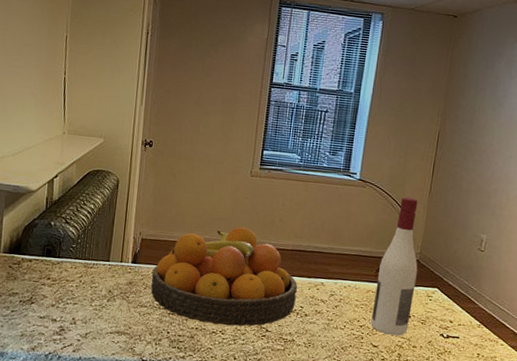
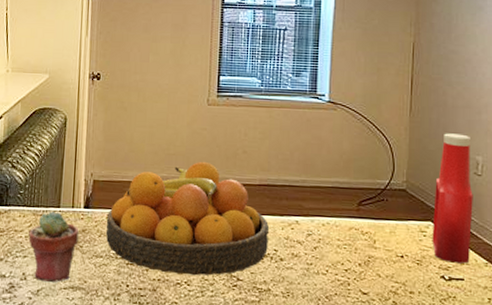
potted succulent: none [79,264,126,327] -> present [28,211,79,282]
wine bottle: present [371,196,418,336] -> none [357,118,405,280]
ketchup bottle: none [436,213,479,325] -> present [432,133,473,264]

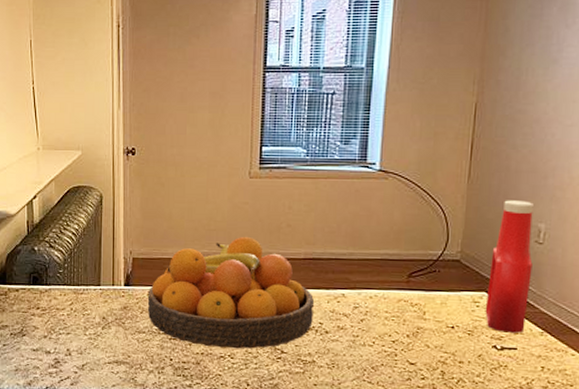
potted succulent: present [28,211,79,282] -> none [70,290,121,357]

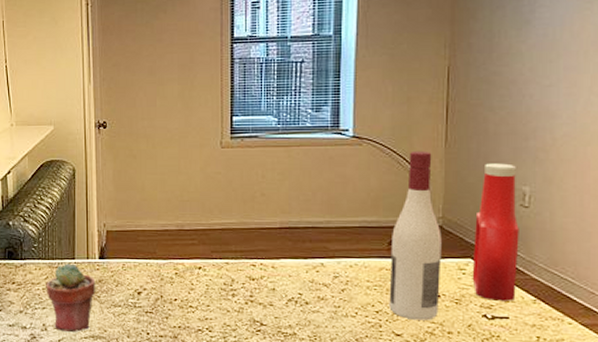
potted succulent: none [70,290,121,357] -> present [46,263,96,332]
fruit bowl: present [147,236,314,349] -> none [122,206,292,322]
wine bottle: none [405,186,459,350] -> present [389,150,442,321]

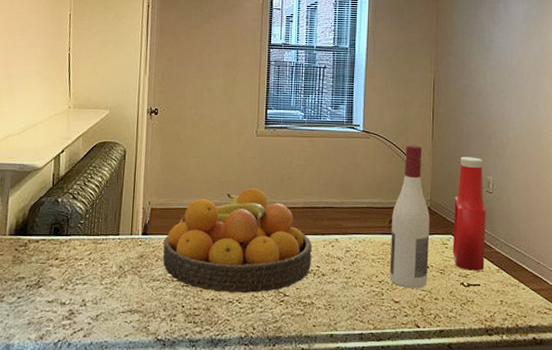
potted succulent: present [46,263,96,332] -> none [88,239,137,307]
fruit bowl: none [122,206,292,322] -> present [162,187,312,294]

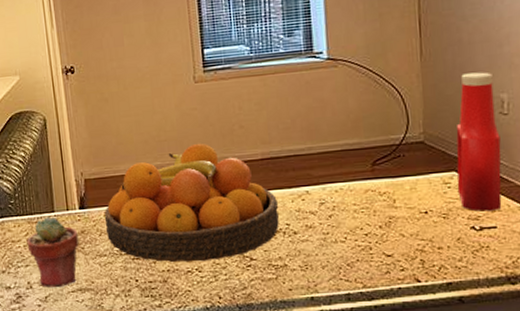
potted succulent: none [88,239,137,307] -> present [26,217,79,287]
wine bottle: present [389,144,430,289] -> none [374,67,427,239]

